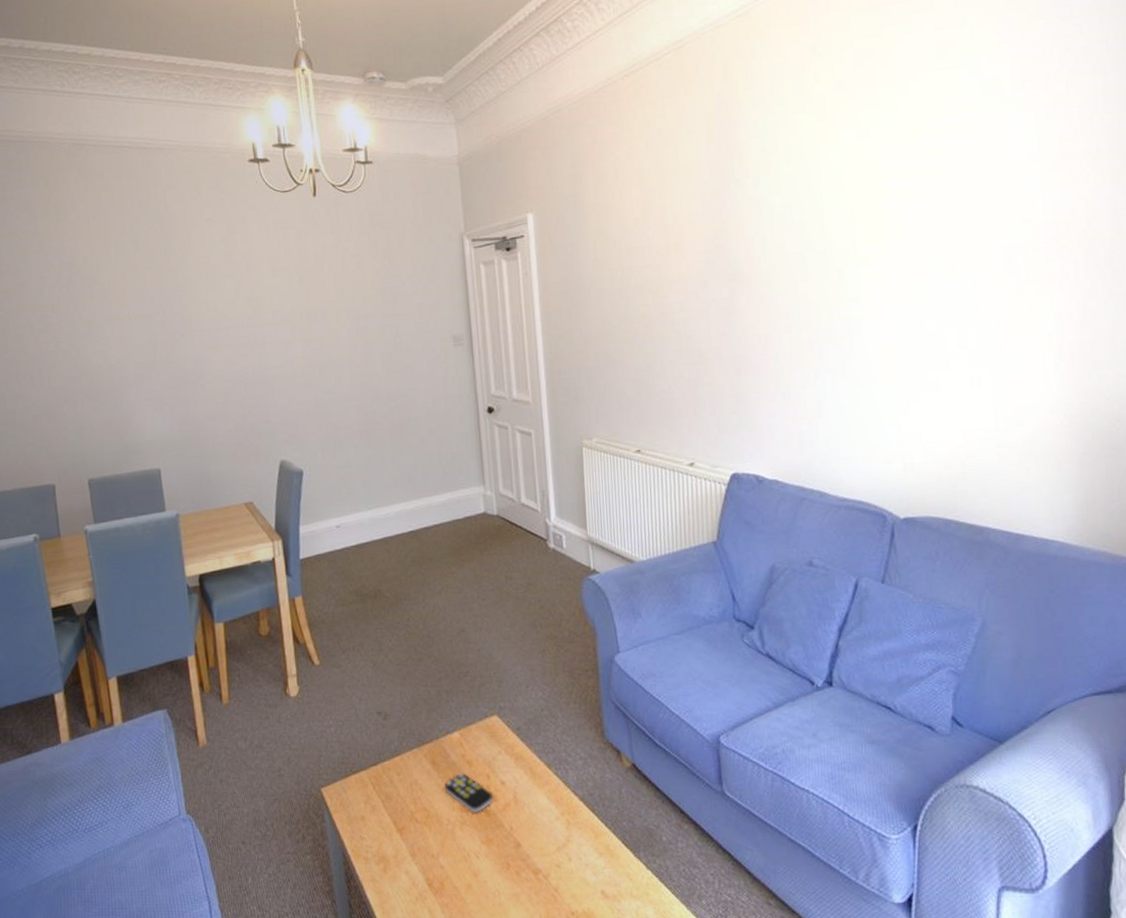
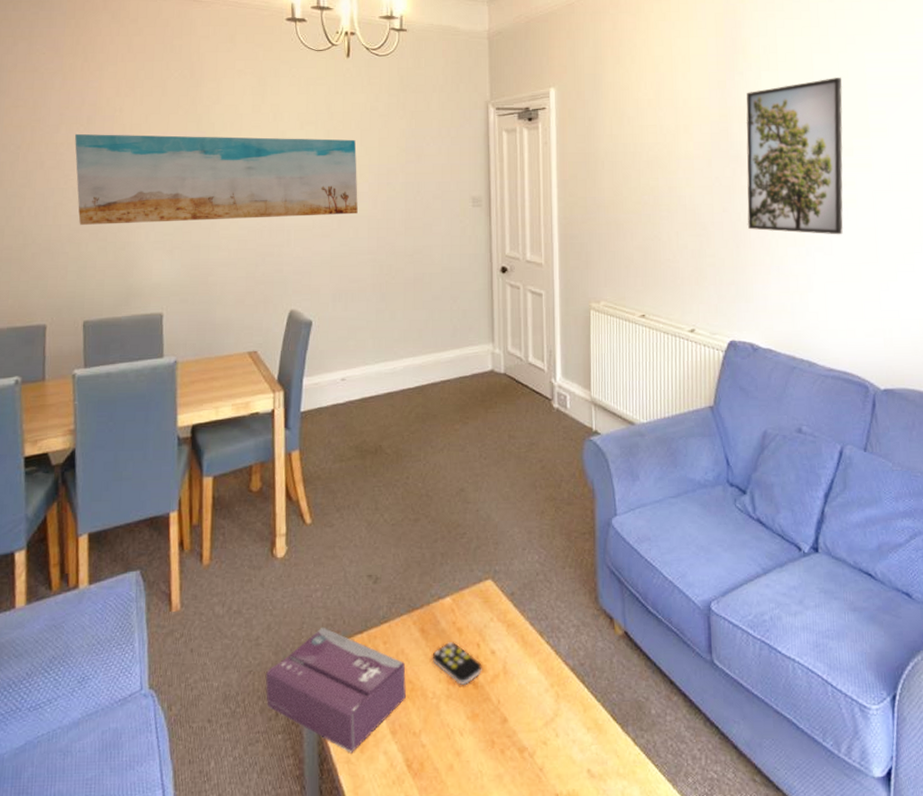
wall art: none [58,283,338,386] -> present [75,133,358,225]
tissue box: none [290,759,422,873] -> present [266,627,406,754]
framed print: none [744,177,857,355] -> present [746,78,844,235]

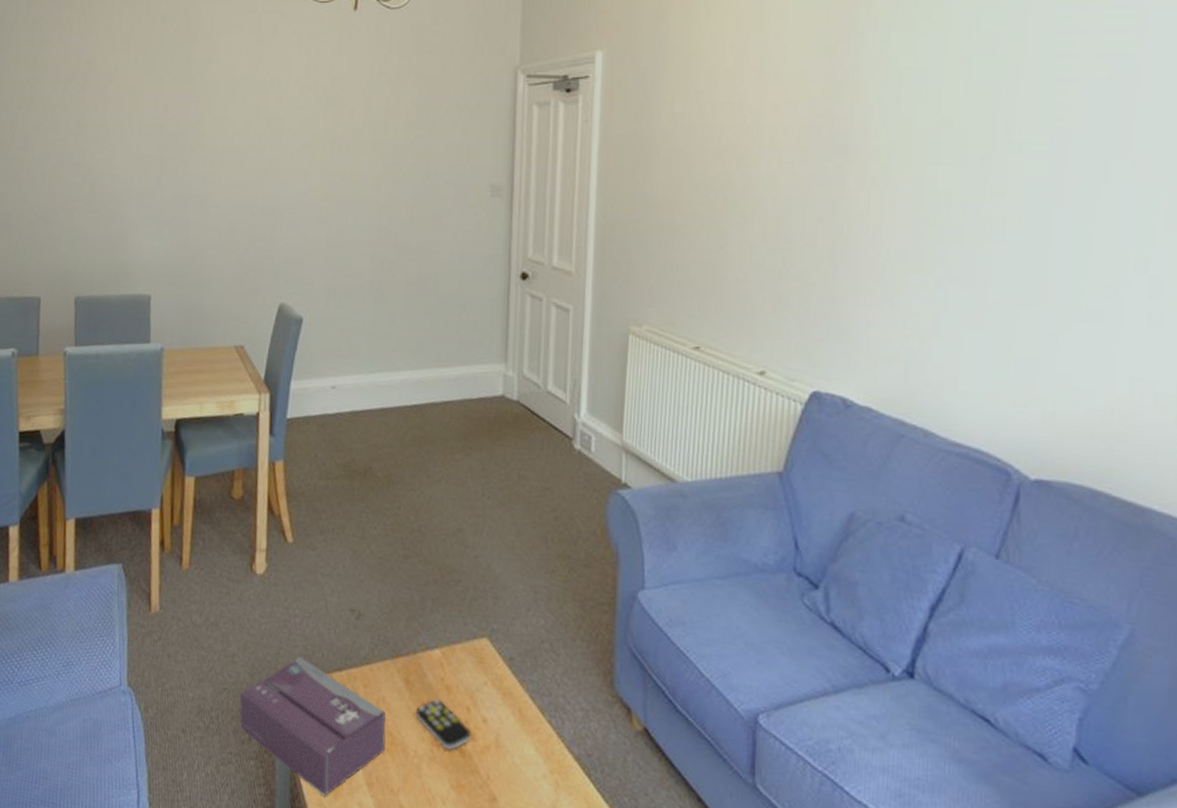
wall art: present [75,133,358,225] -> none [70,93,360,198]
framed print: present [746,78,844,235] -> none [851,42,1015,264]

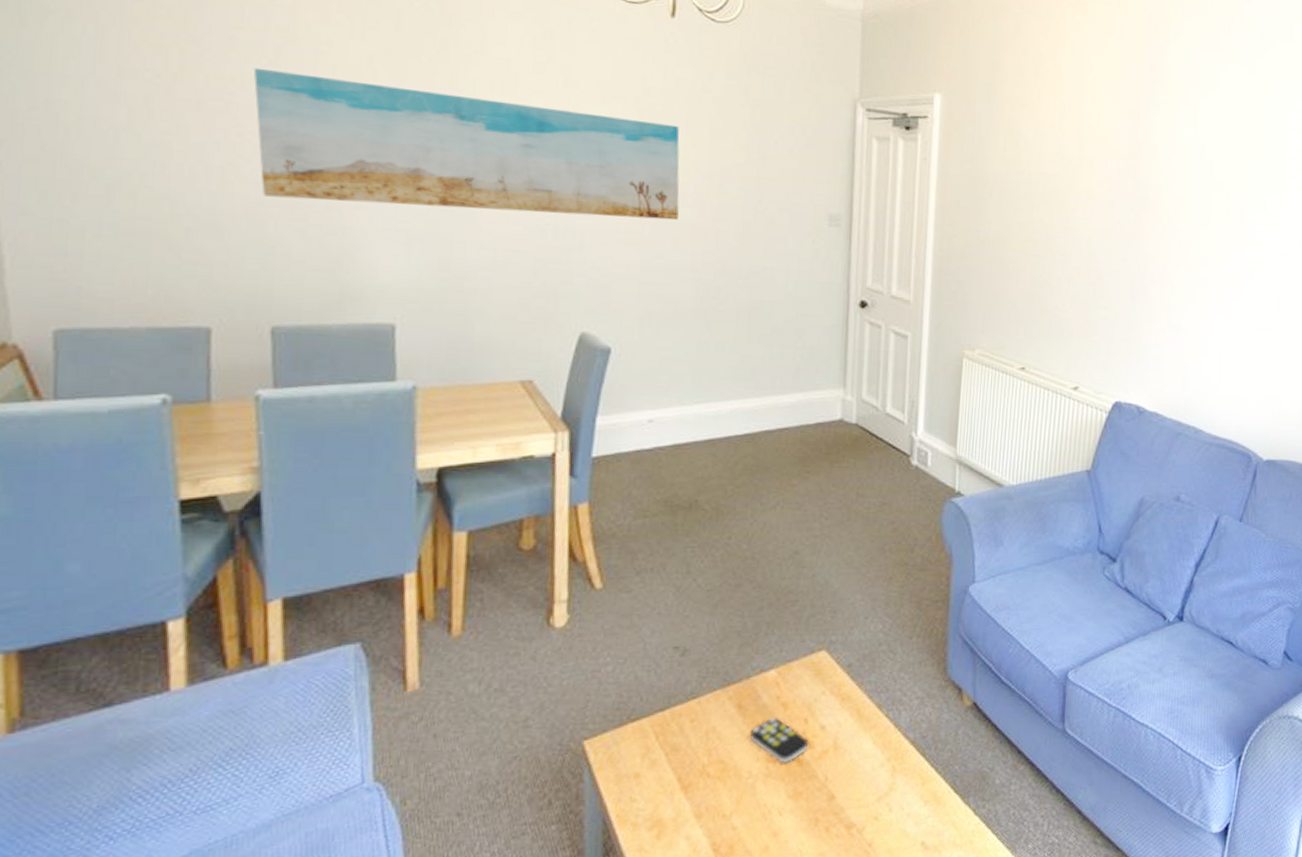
wall art: none [70,93,360,198] -> present [254,67,680,220]
tissue box: present [240,656,386,797] -> none [536,705,717,841]

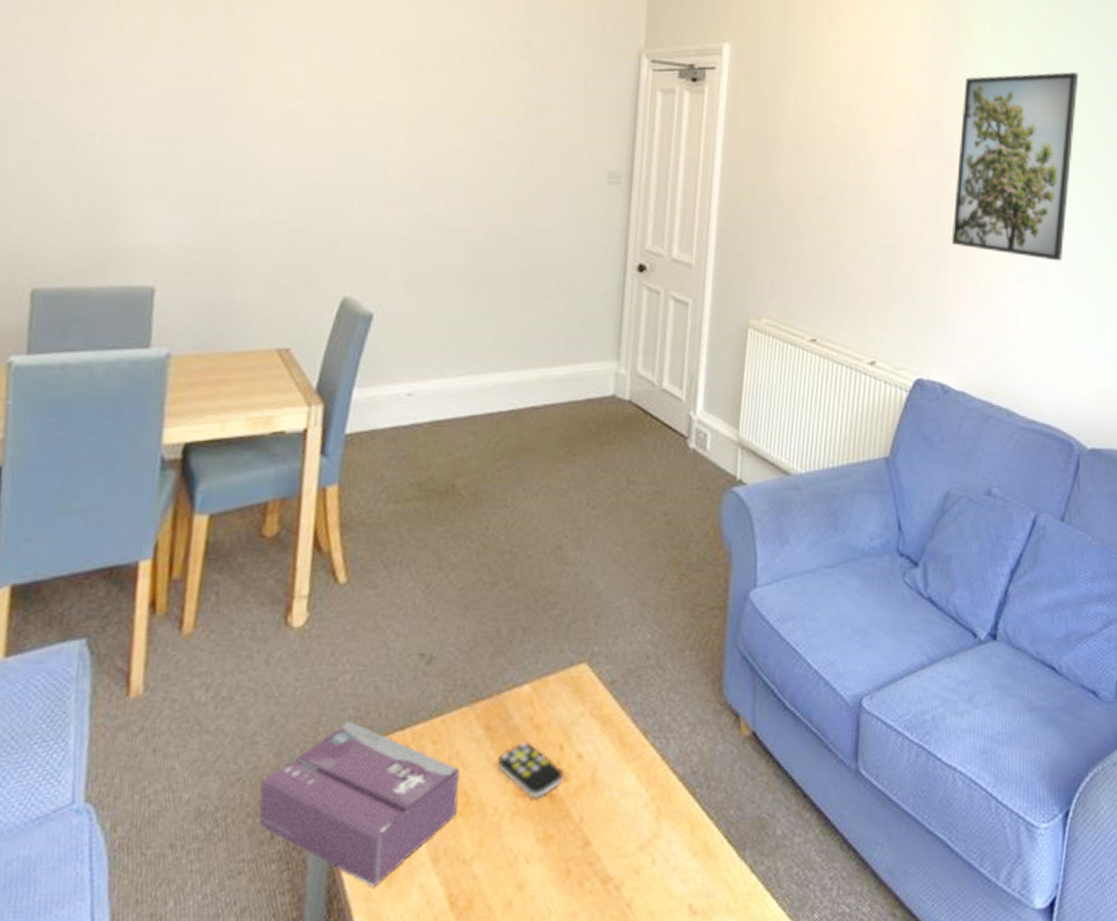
wall art: present [254,67,680,220] -> none [38,25,458,178]
tissue box: none [536,705,717,841] -> present [258,720,460,888]
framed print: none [1146,124,1263,297] -> present [951,72,1079,262]

